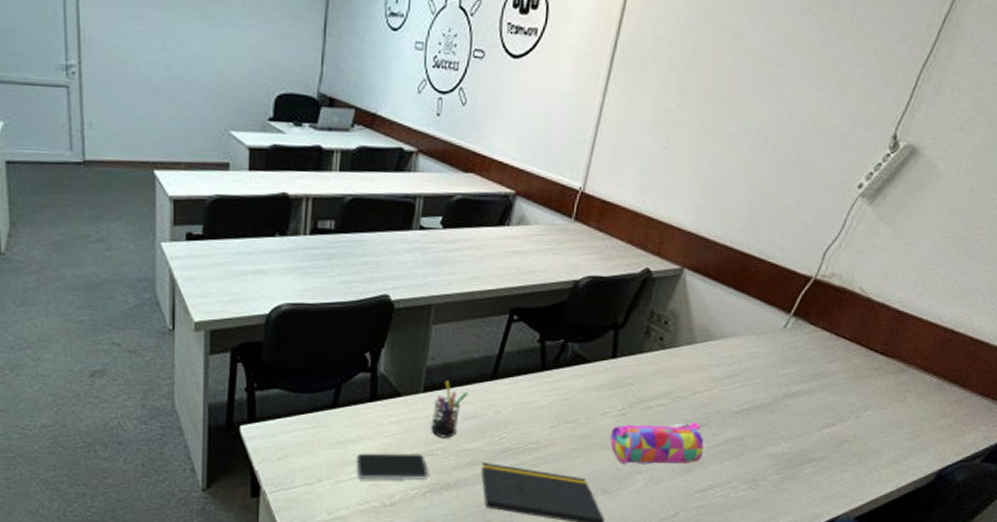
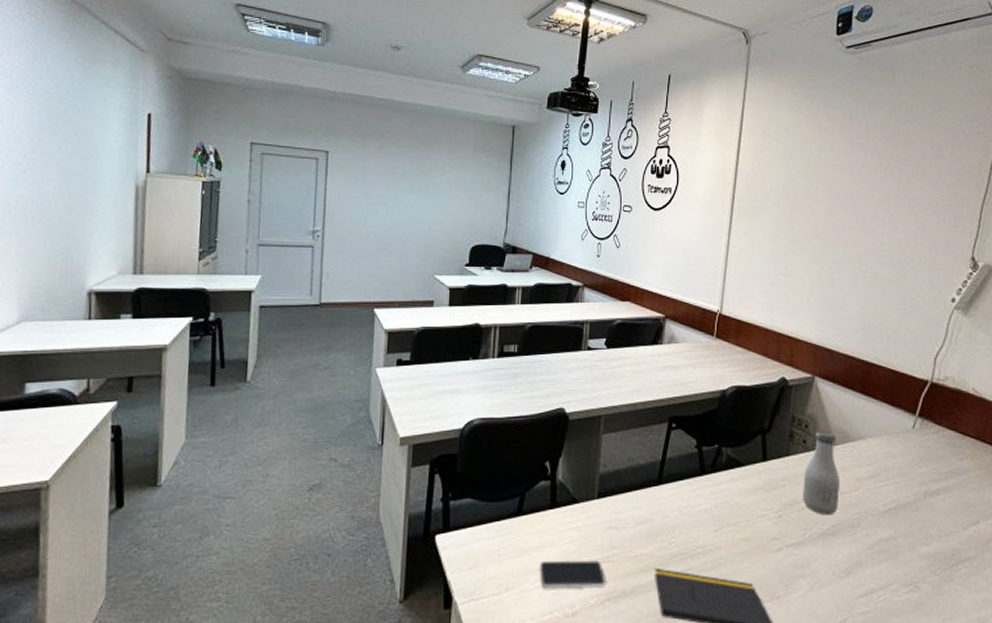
pen holder: present [430,380,469,438] -> none [606,486,638,544]
pencil case: present [610,421,704,464] -> none [771,521,860,567]
bottle: none [650,327,698,415] -> present [802,430,841,516]

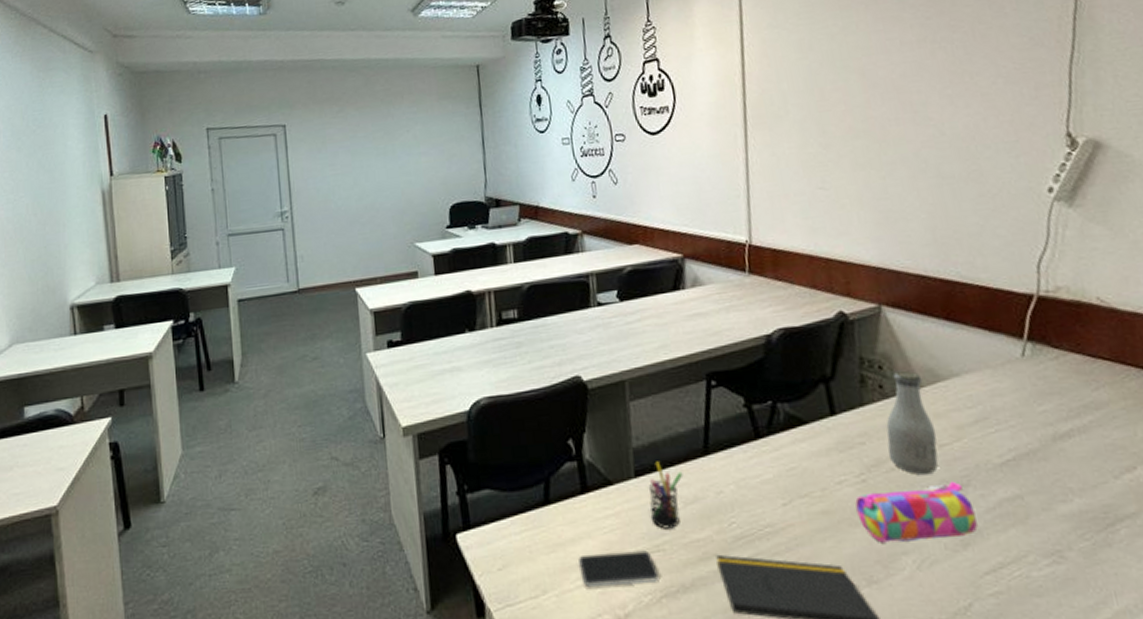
pen holder: none [606,486,638,544] -> present [648,461,683,529]
pencil case: none [771,521,860,567] -> present [855,481,978,543]

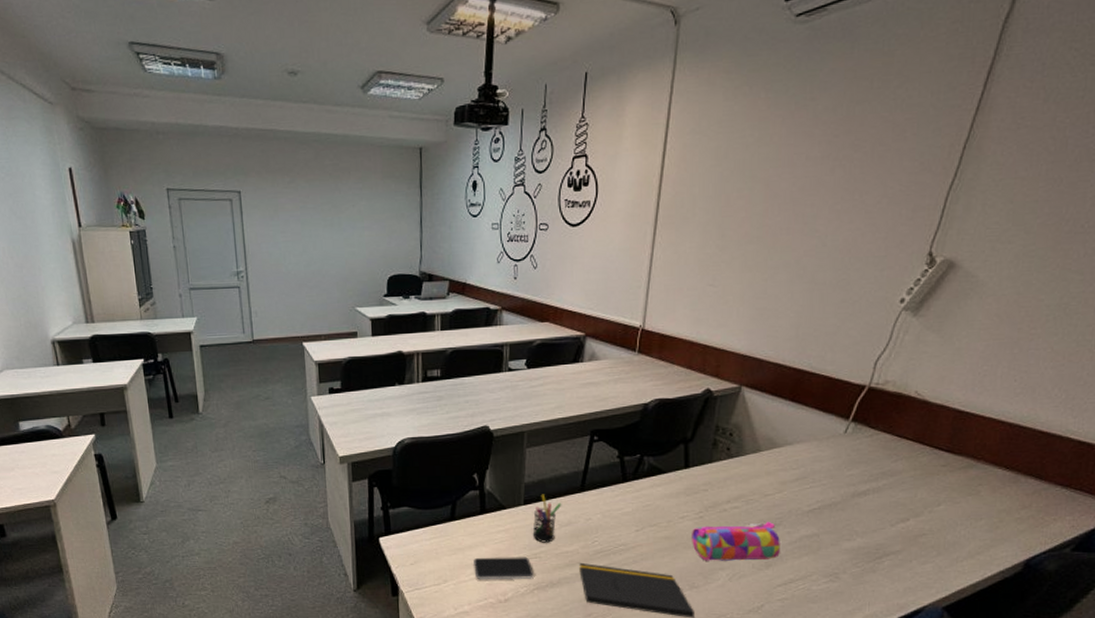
bottle: present [886,370,939,476] -> none [724,437,764,516]

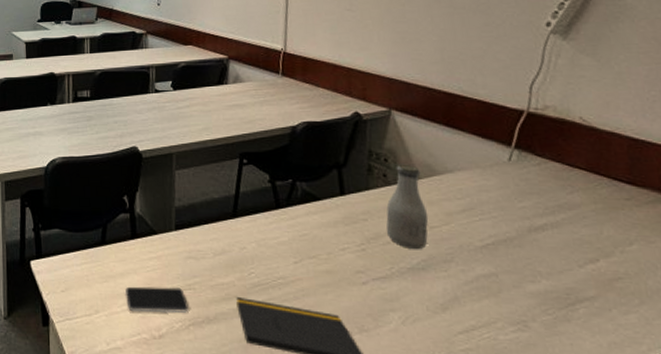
pen holder: present [532,494,562,543] -> none [185,219,215,273]
pencil case: present [692,521,780,561] -> none [355,256,456,302]
bottle: none [724,437,764,516] -> present [385,164,429,250]

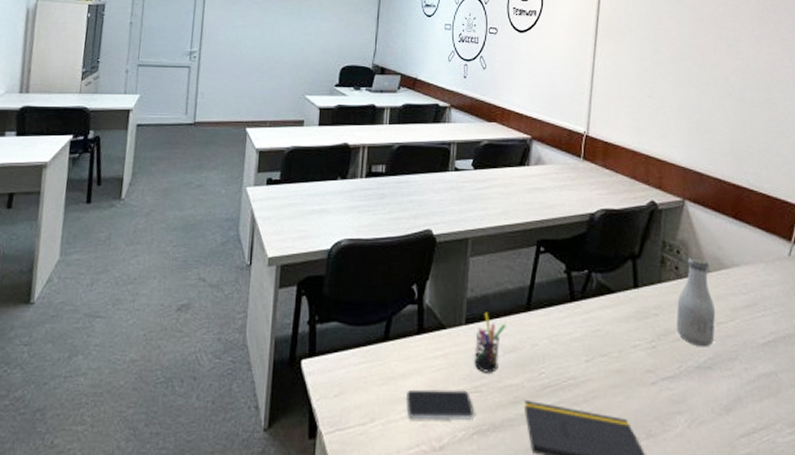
pen holder: none [185,219,215,273] -> present [474,312,507,373]

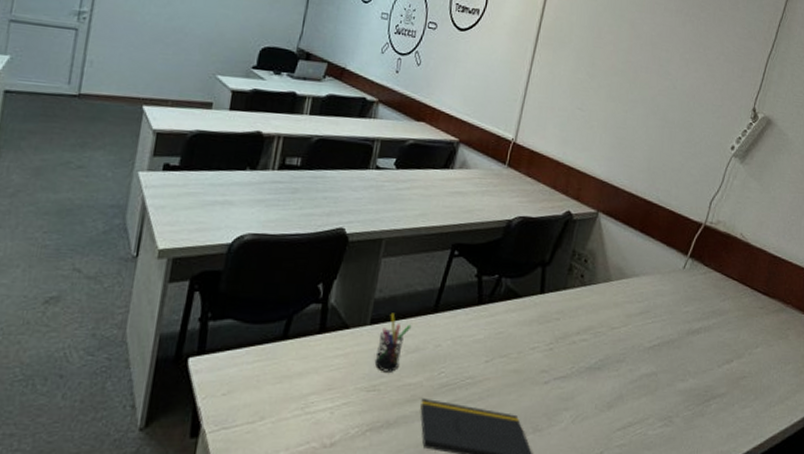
smartphone: present [406,389,474,421] -> none [300,388,369,418]
bottle: present [676,256,716,347] -> none [574,265,613,350]

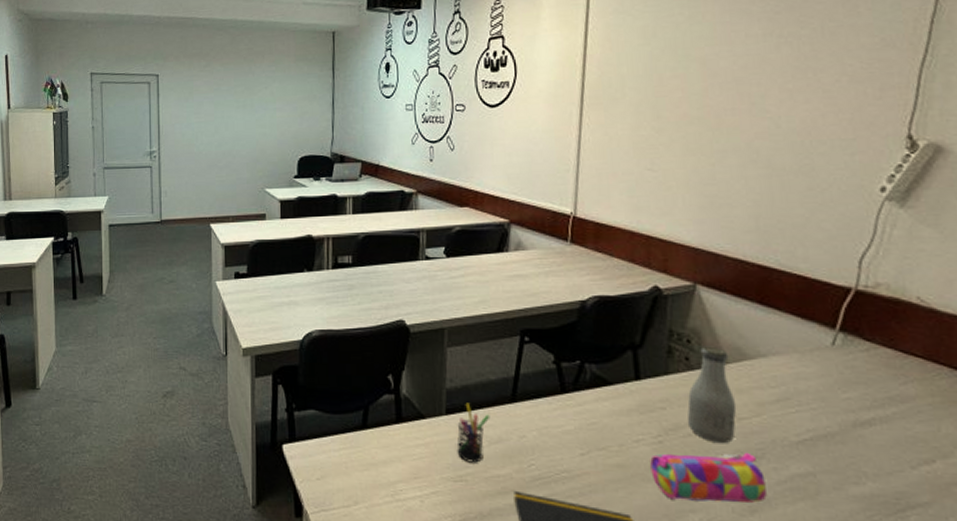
pencil case: none [539,356,623,400] -> present [650,452,767,503]
bottle: none [574,265,613,350] -> present [687,346,737,444]

